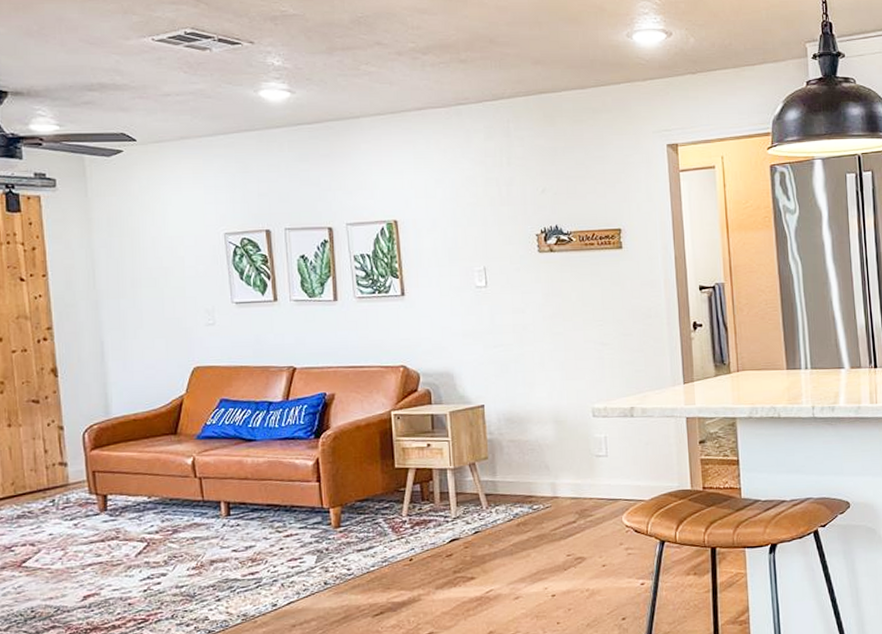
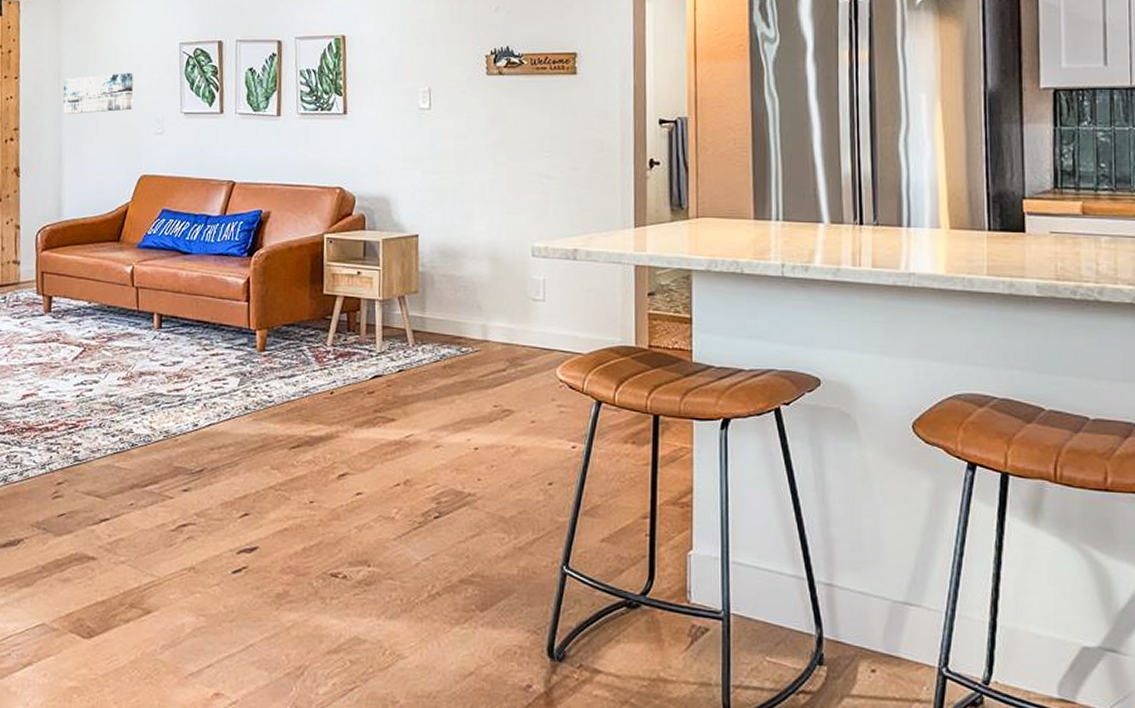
wall art: none [99,265,179,310] -> present [63,73,134,114]

